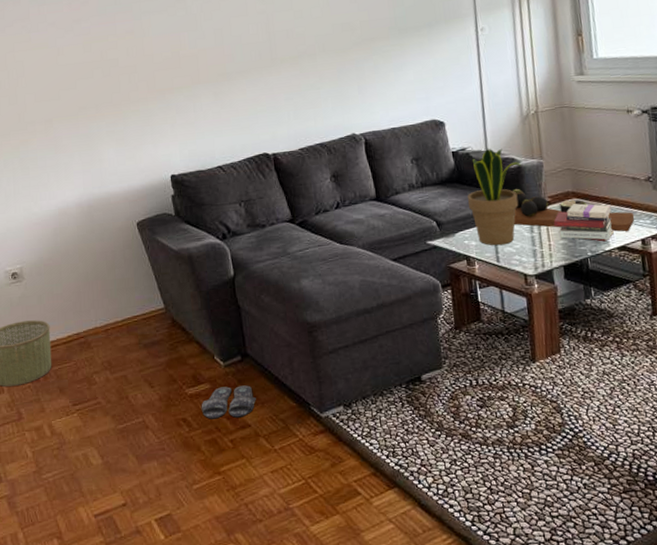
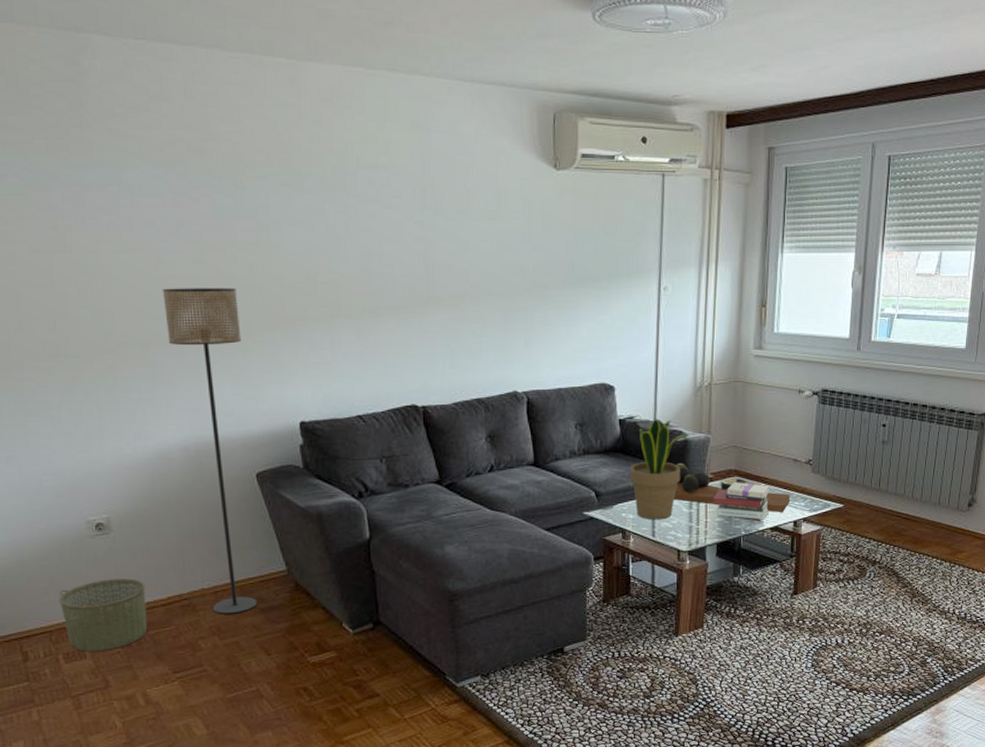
floor lamp: none [61,68,141,350] -> present [162,288,257,614]
slippers: present [201,385,256,419] -> none [324,654,387,689]

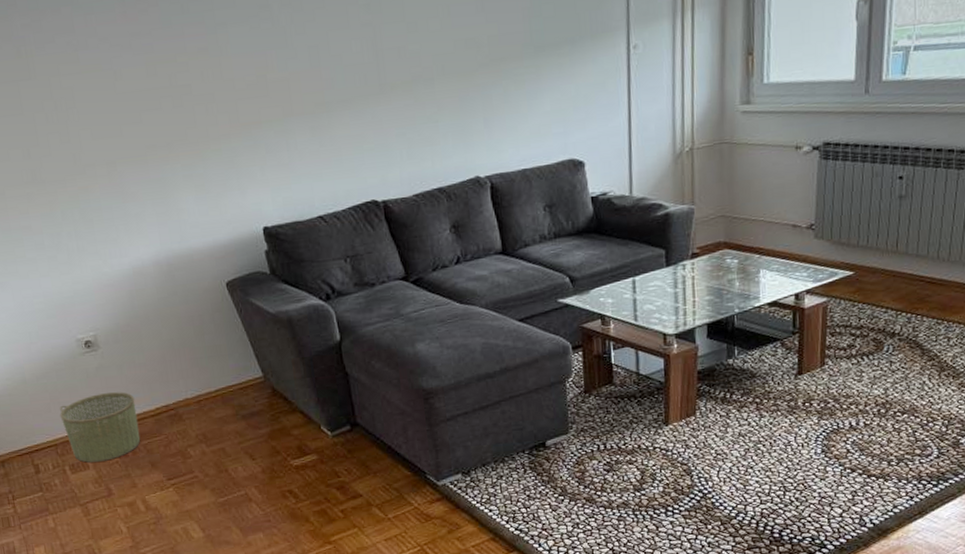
floor lamp: present [162,288,257,614] -> none [121,97,238,423]
potted plant: present [629,418,689,520] -> none [606,192,670,303]
decorative tray: present [674,462,791,512] -> none [656,238,791,286]
books: present [712,482,770,522] -> none [700,255,766,297]

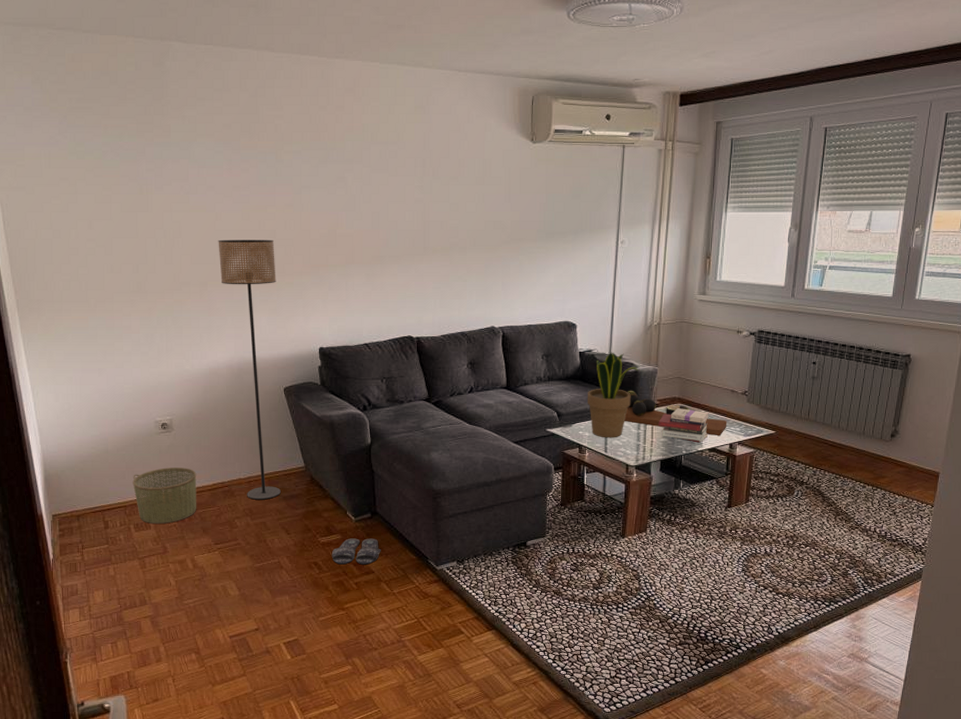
floor lamp: none [121,97,238,423] -> present [218,239,281,500]
slippers: none [308,455,368,490] -> present [331,538,381,565]
potted plant: none [606,192,670,303] -> present [587,352,639,438]
decorative tray: none [656,238,791,286] -> present [624,390,727,435]
books: none [700,255,766,297] -> present [658,408,709,443]

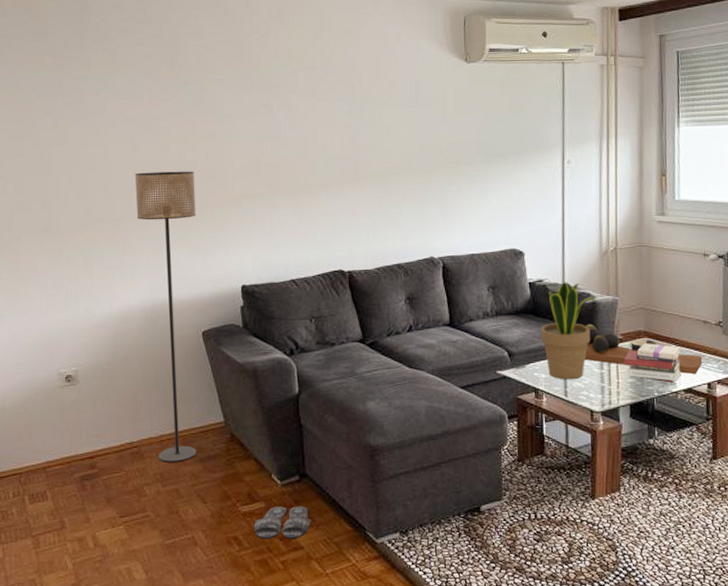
basket: present [132,468,197,524] -> none [30,426,102,493]

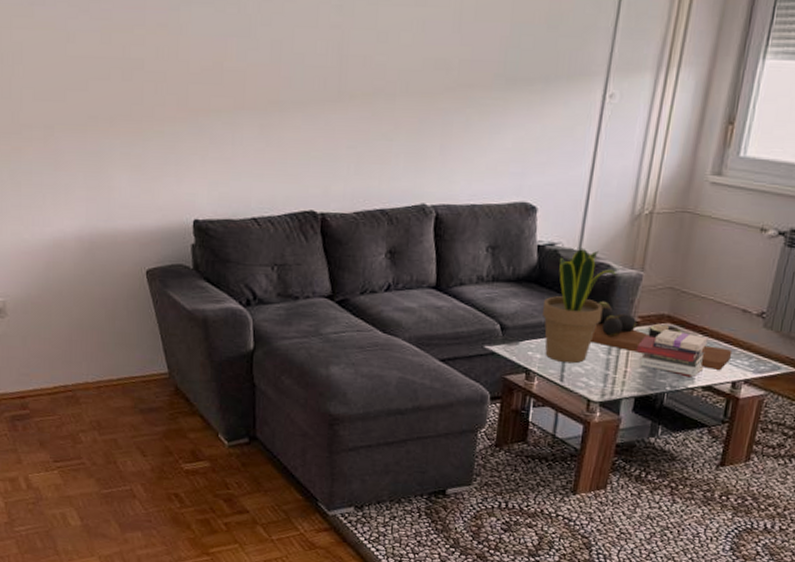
floor lamp: present [135,171,197,462] -> none [69,69,143,411]
slippers: present [254,506,311,539] -> none [196,467,259,502]

